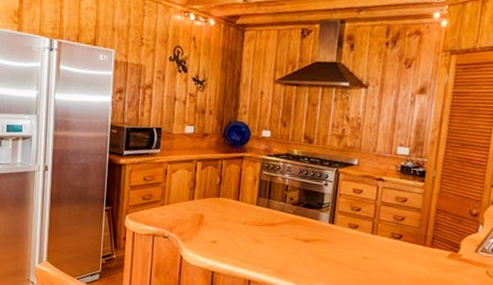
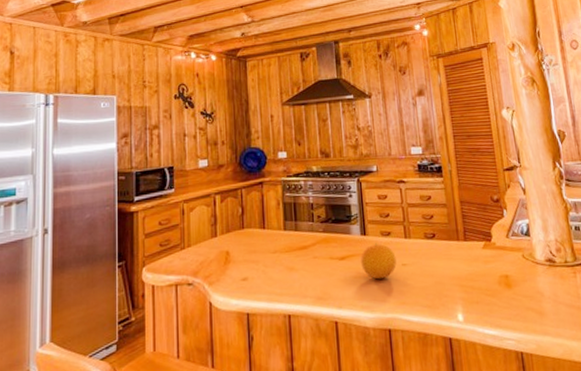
fruit: none [324,233,359,267] -> present [361,243,397,280]

